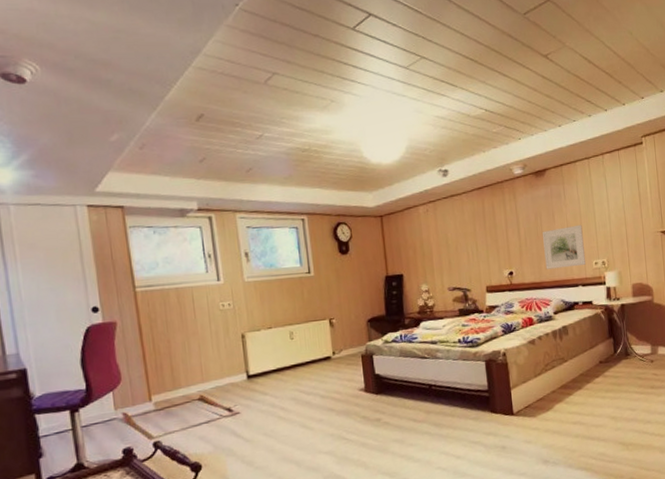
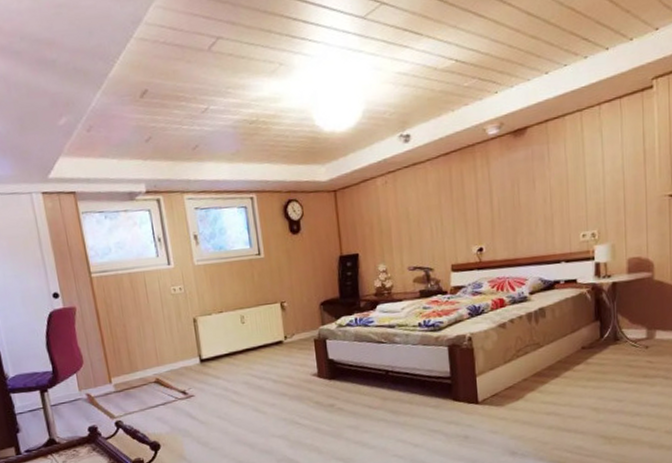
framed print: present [542,224,585,270] -> none [520,190,571,244]

